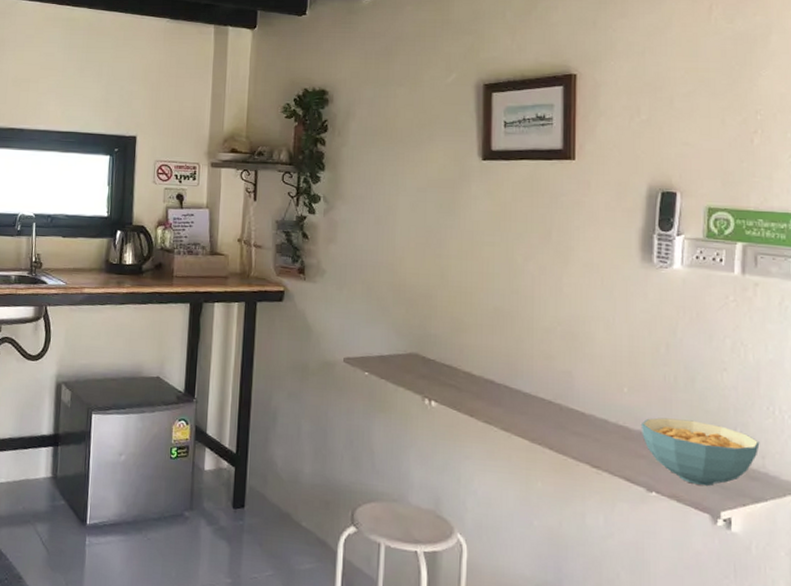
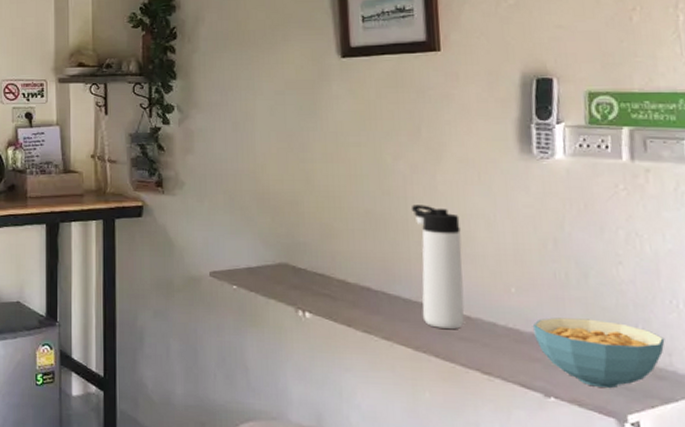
thermos bottle: none [537,304,581,424] -> present [411,205,464,329]

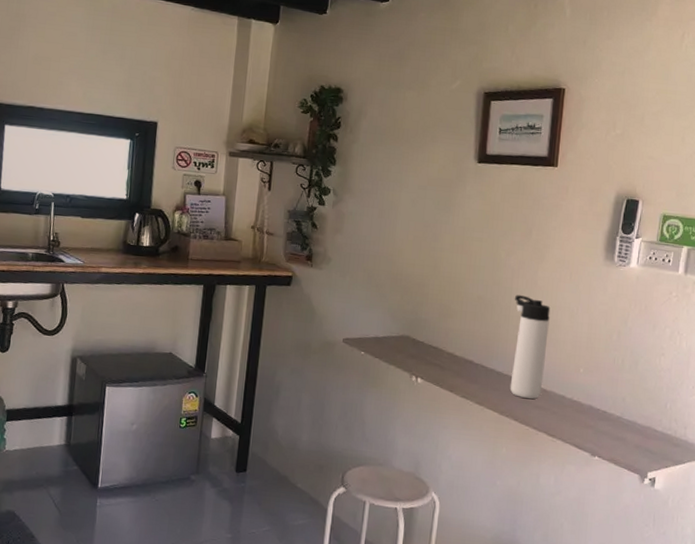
cereal bowl: present [533,317,665,389] -> none [591,394,684,452]

